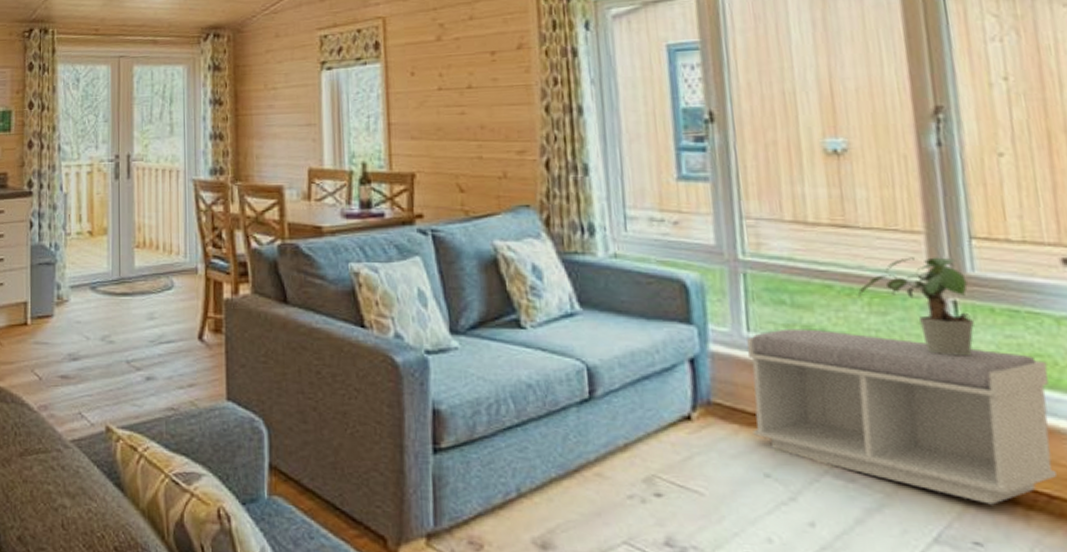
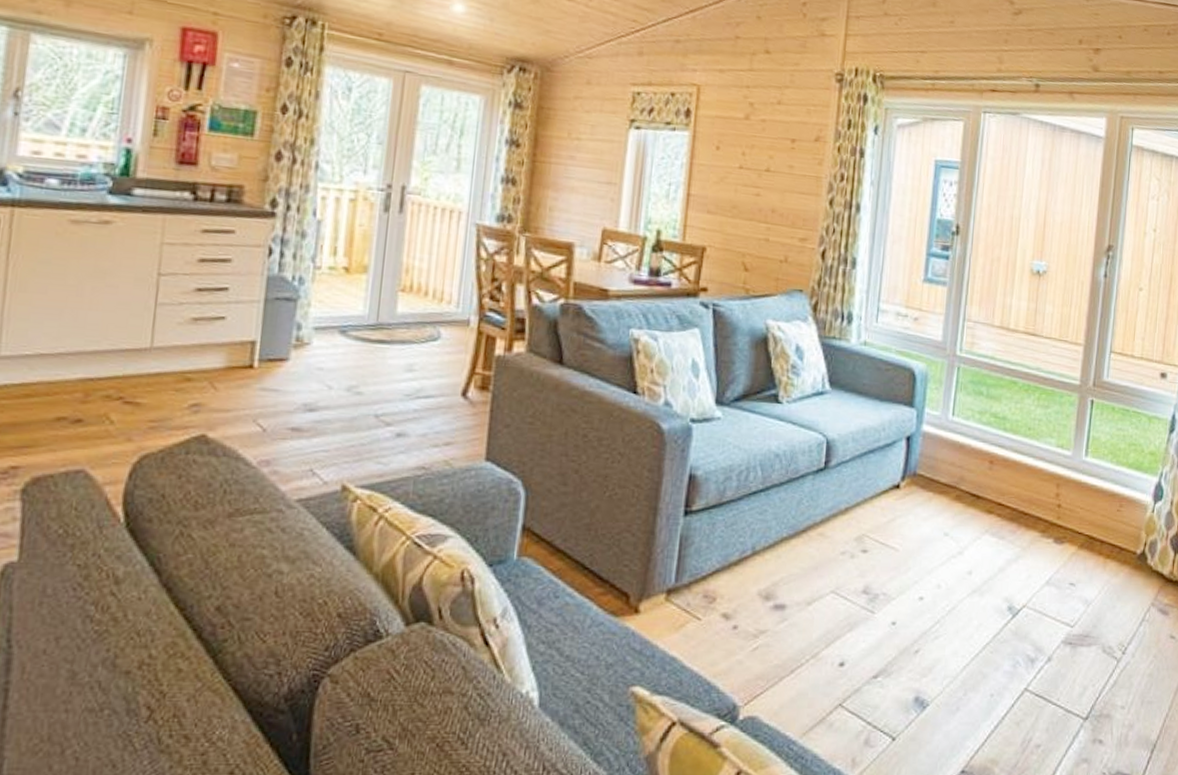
bench: present [747,328,1058,505] -> none [942,415,1138,555]
potted plant: present [857,257,974,356] -> none [1032,363,1103,443]

